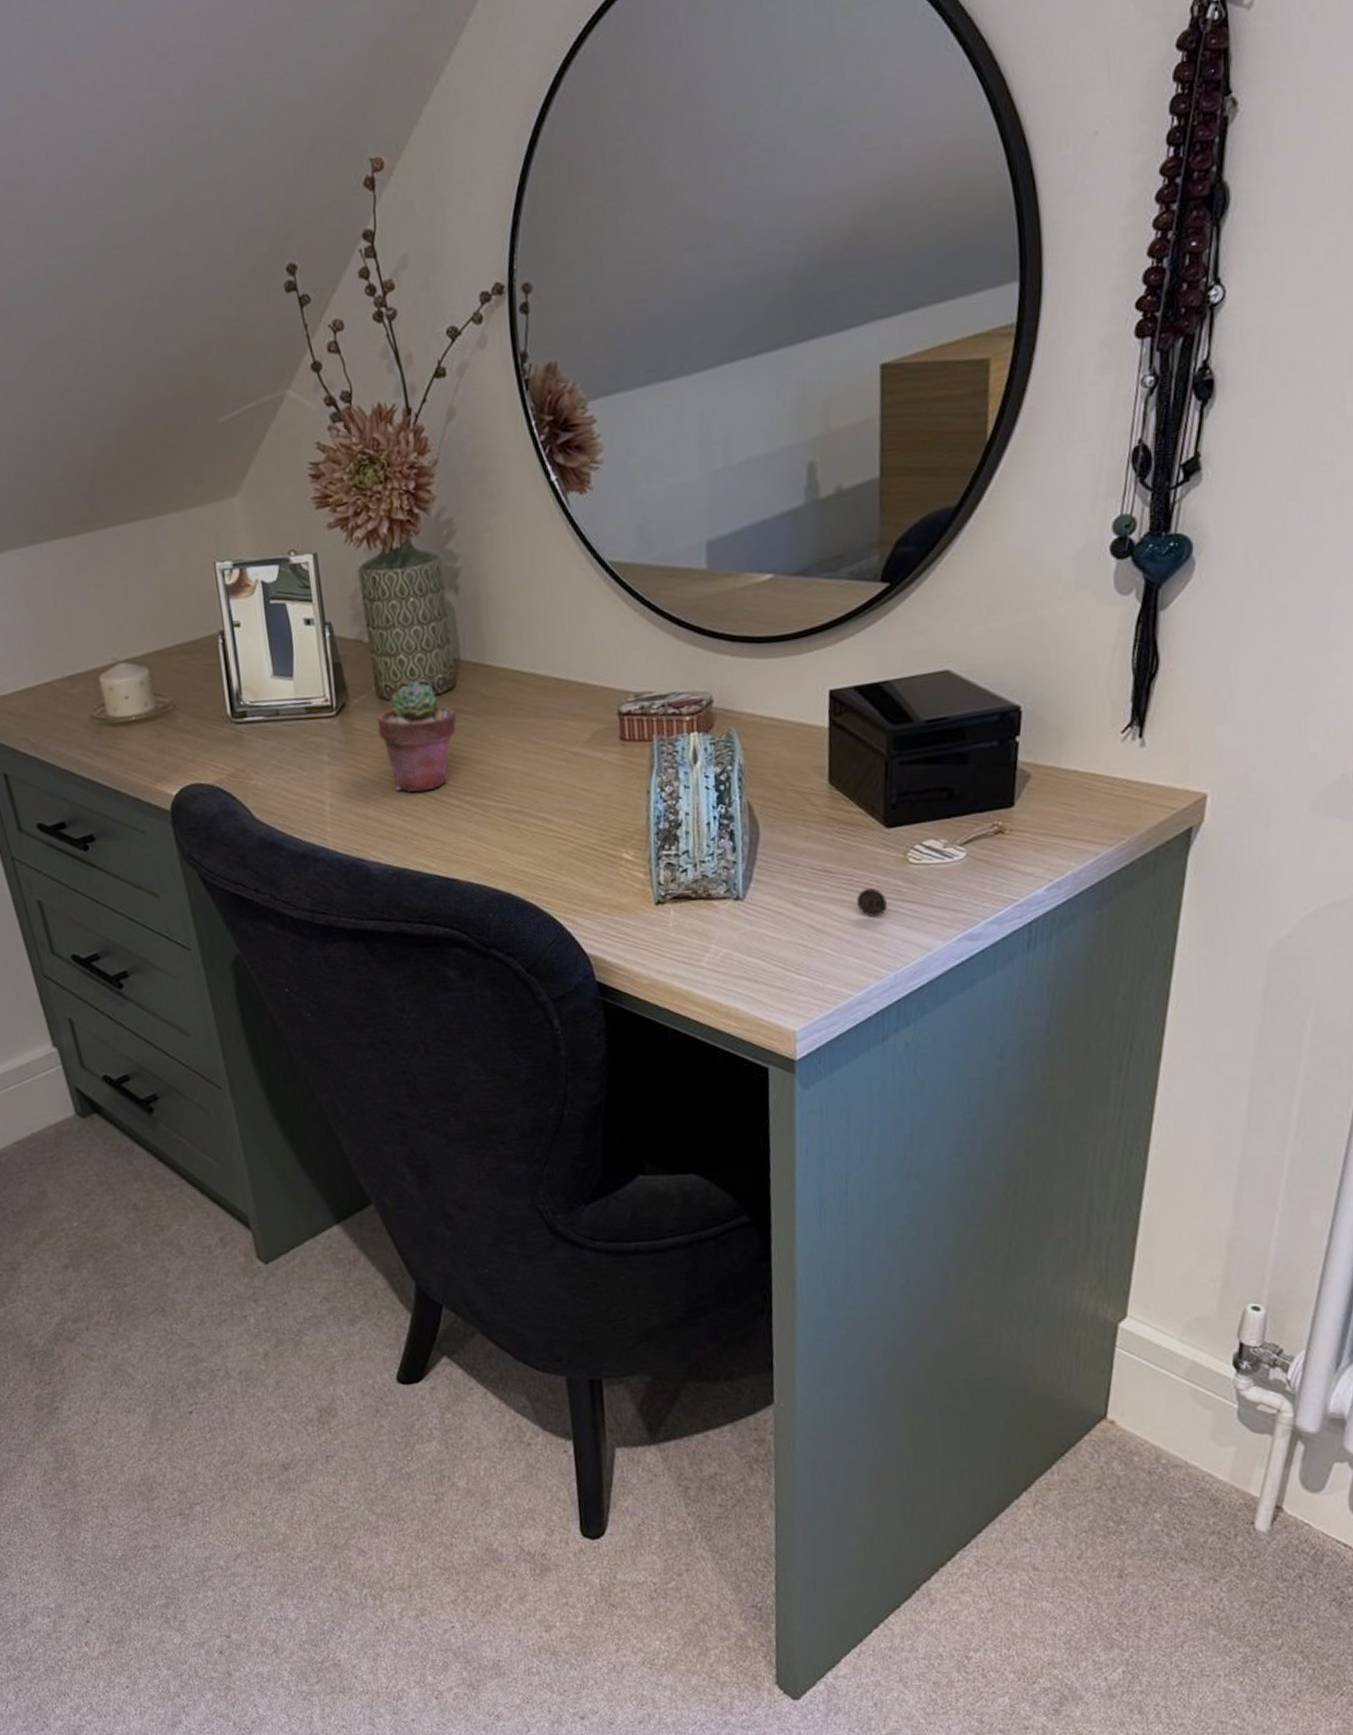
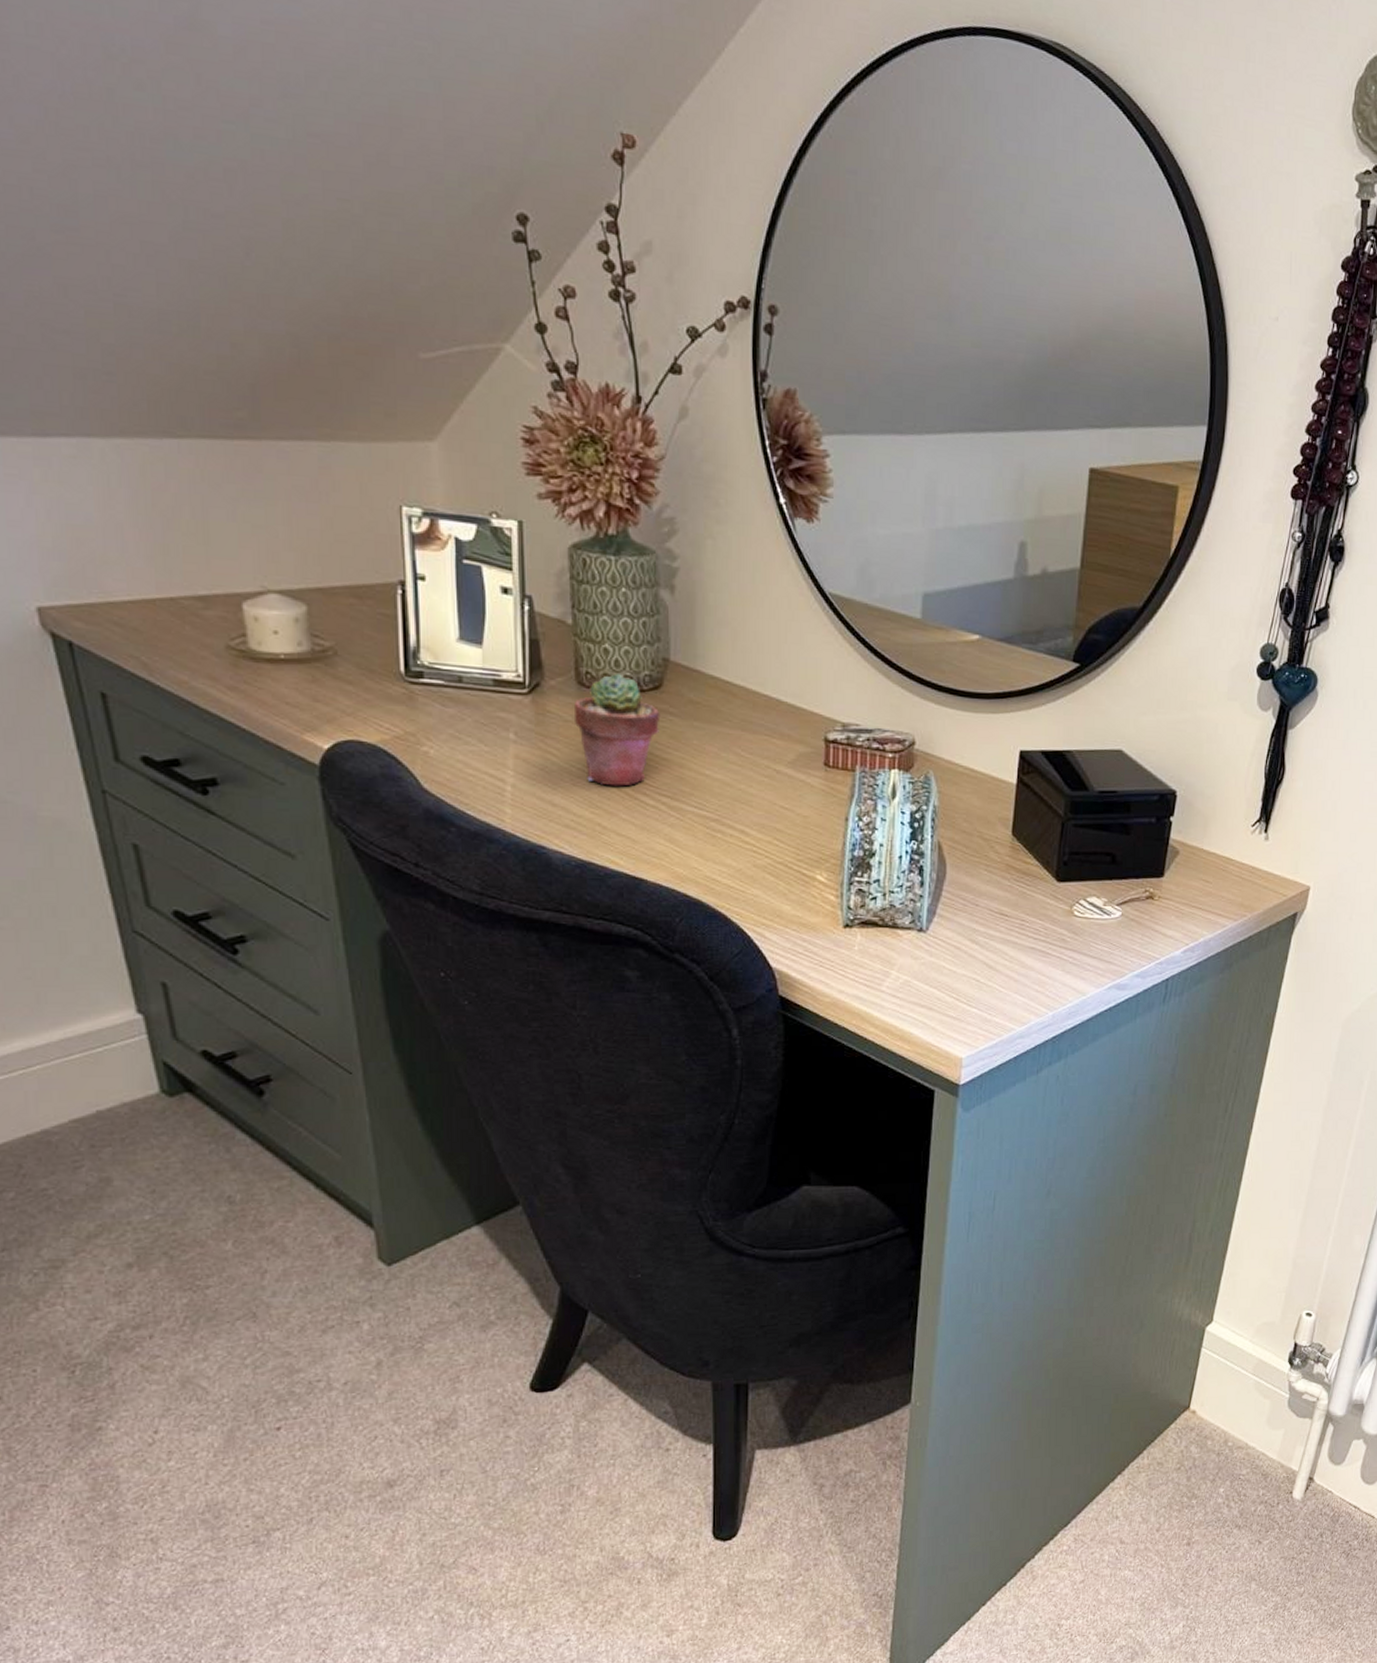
coin: present [856,888,887,918] -> none [1026,934,1052,961]

